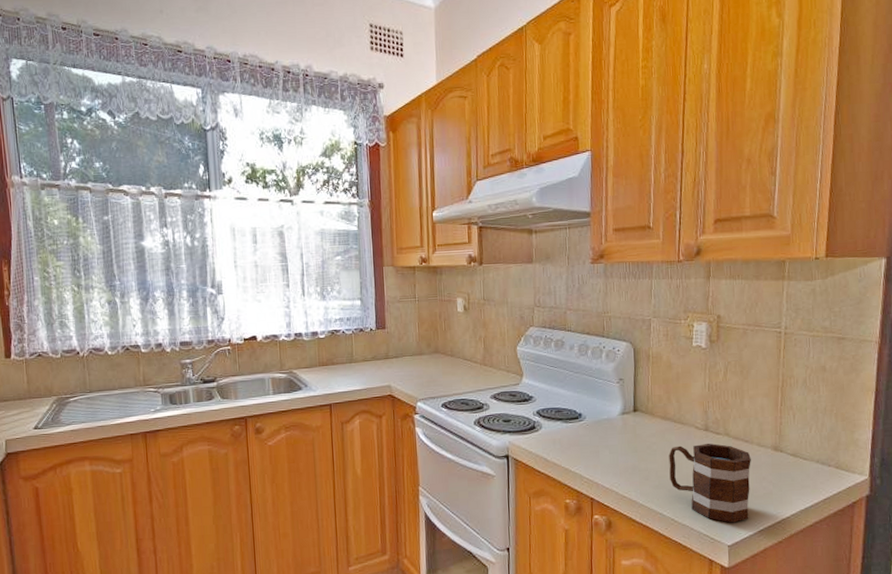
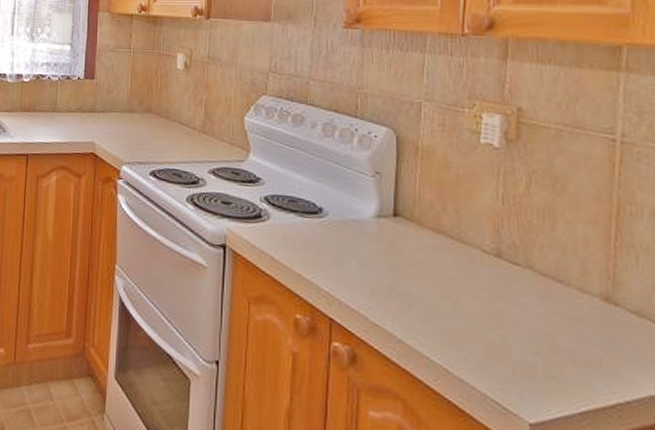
mug: present [668,443,751,523] -> none [441,270,567,393]

